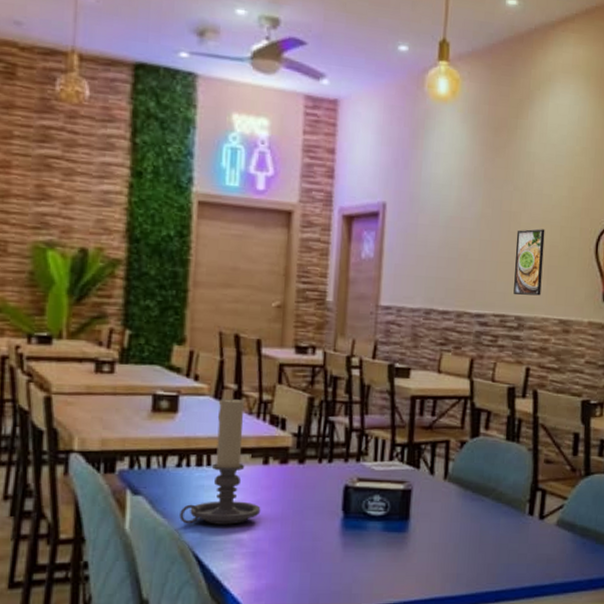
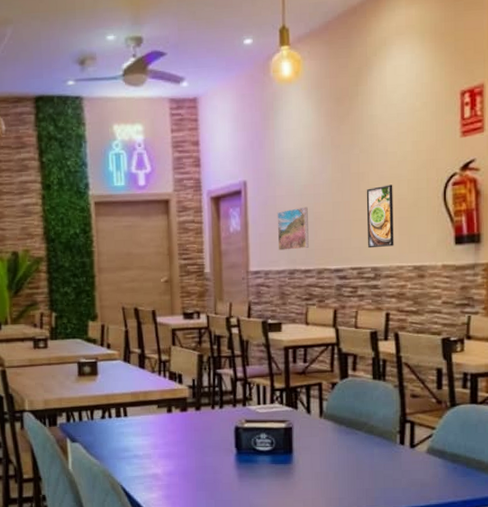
candle holder: present [179,397,261,525] -> none [108,359,170,464]
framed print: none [415,240,452,287] -> present [277,206,309,250]

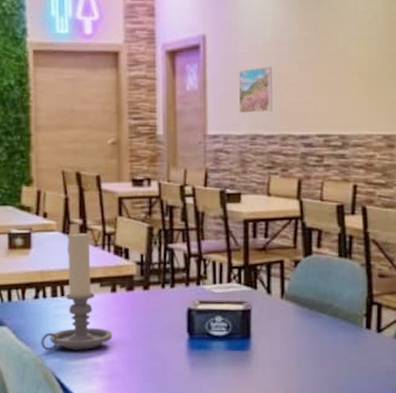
candle holder: none [108,359,170,464] -> present [41,231,113,351]
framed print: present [366,184,394,249] -> none [334,46,363,114]

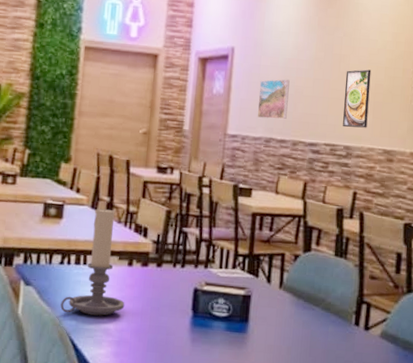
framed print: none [334,46,363,114] -> present [343,69,372,128]

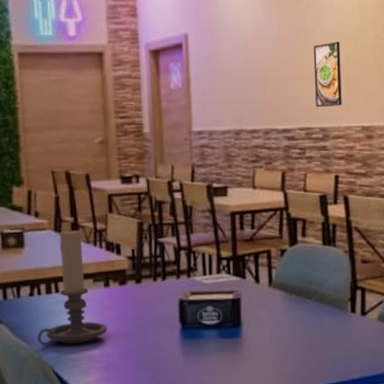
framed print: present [258,79,290,119] -> none [220,62,255,109]

